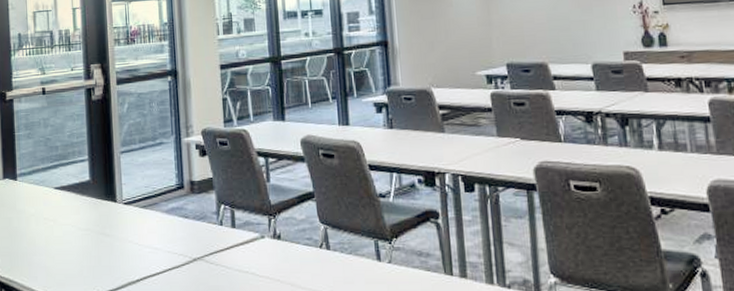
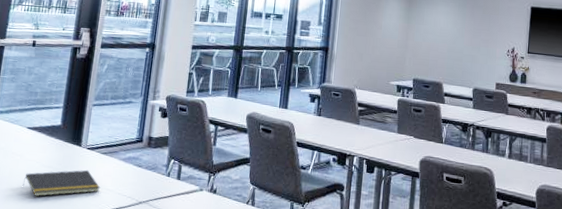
notepad: none [61,228,147,264] -> present [22,169,101,197]

